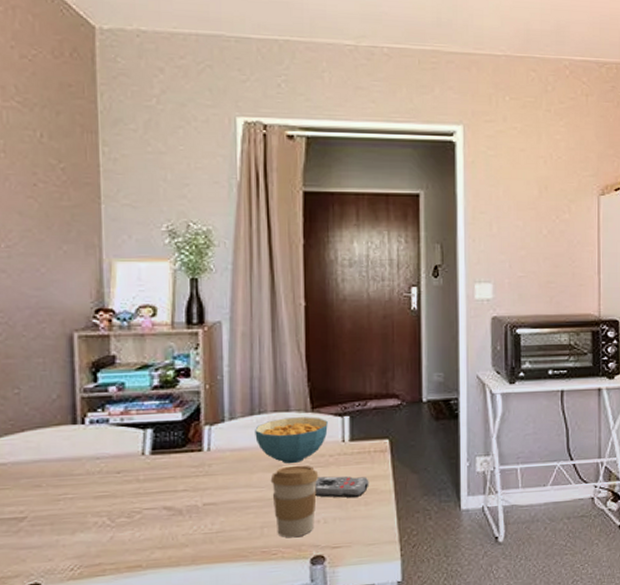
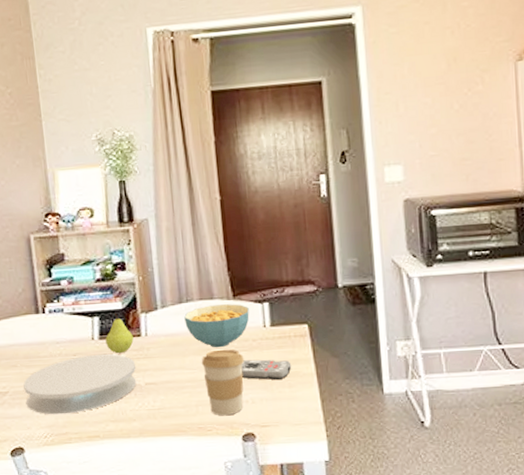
plate: none [48,471,194,543] -> present [23,354,137,415]
fruit: none [159,426,193,471] -> present [105,314,134,354]

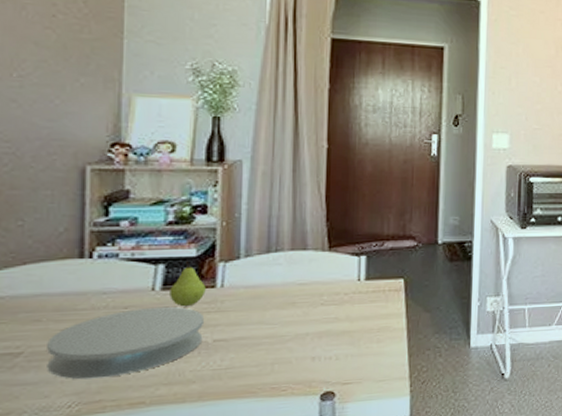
cereal bowl: present [184,304,250,348] -> none [270,256,344,302]
coffee cup: present [201,349,245,416] -> none [284,303,333,374]
remote control: present [241,359,292,381] -> none [328,314,383,336]

